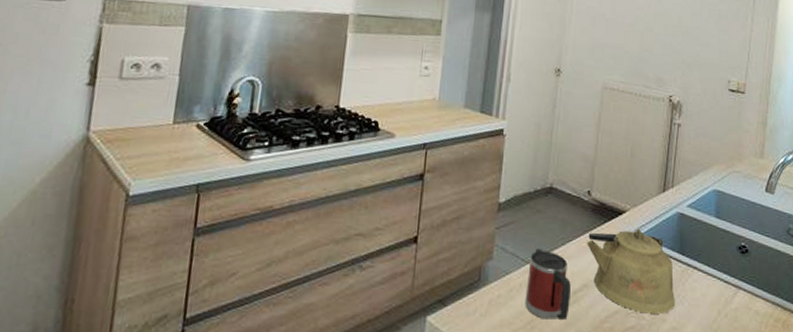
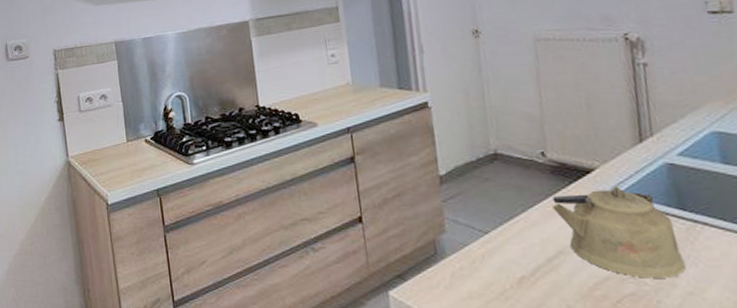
mug: present [525,248,571,321] -> none [487,217,547,291]

